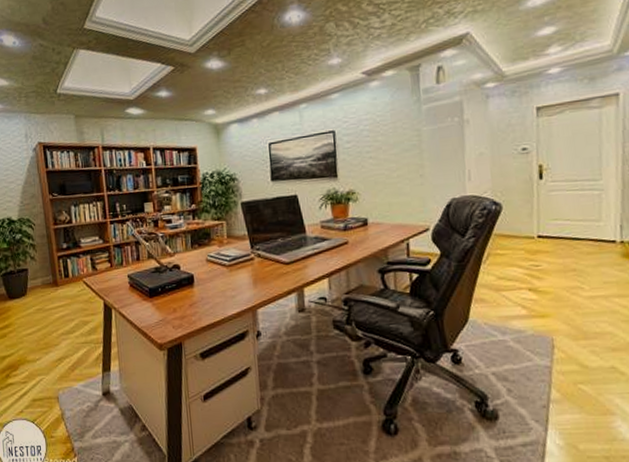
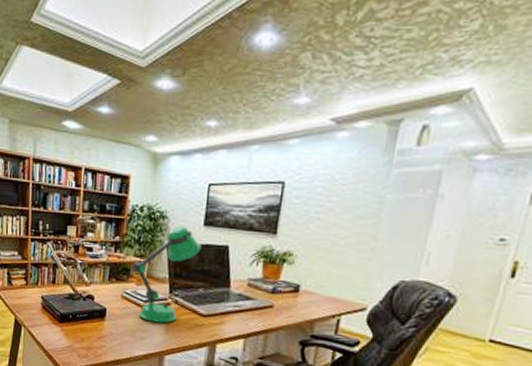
desk lamp: none [210,185,273,280] -> present [131,226,202,324]

